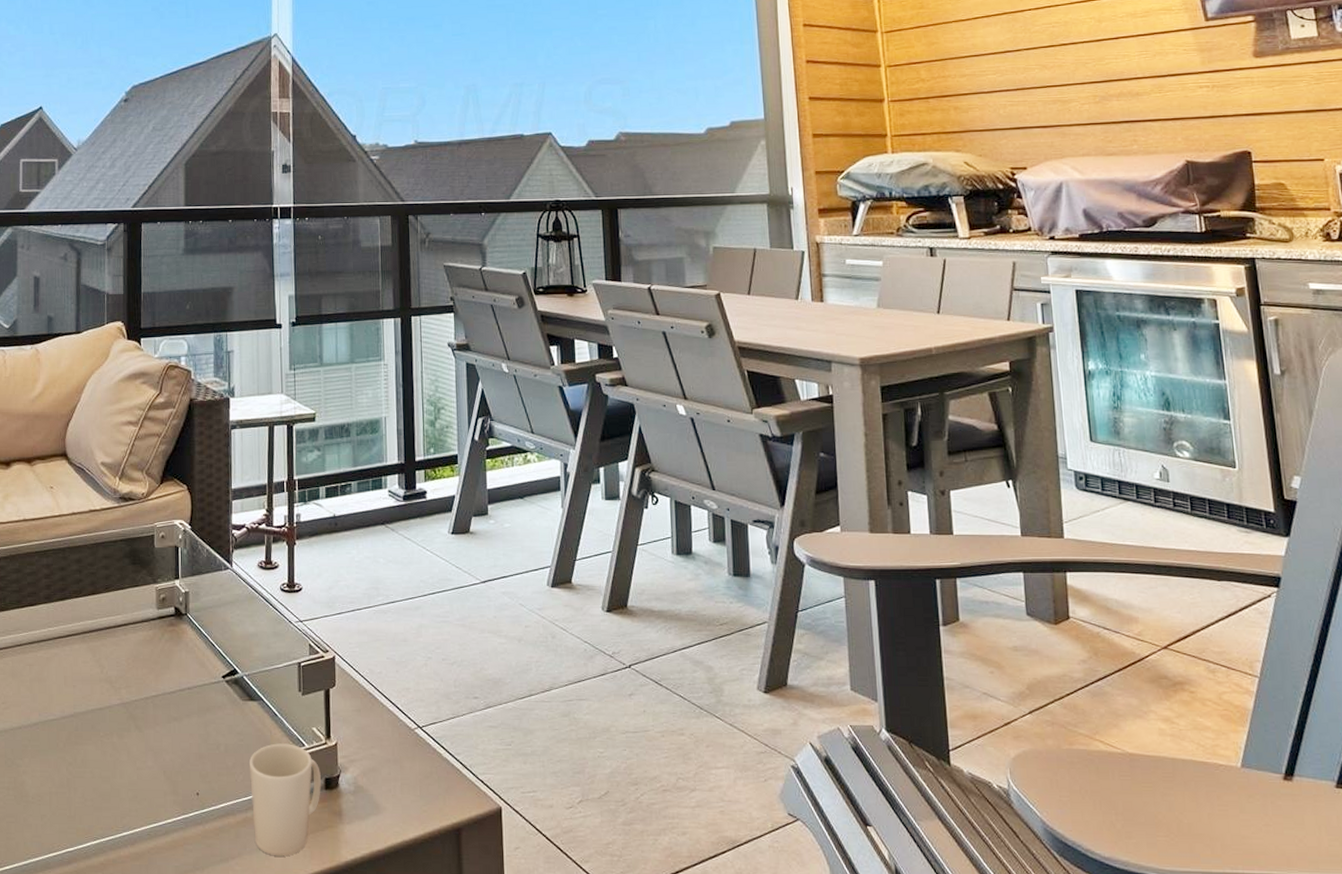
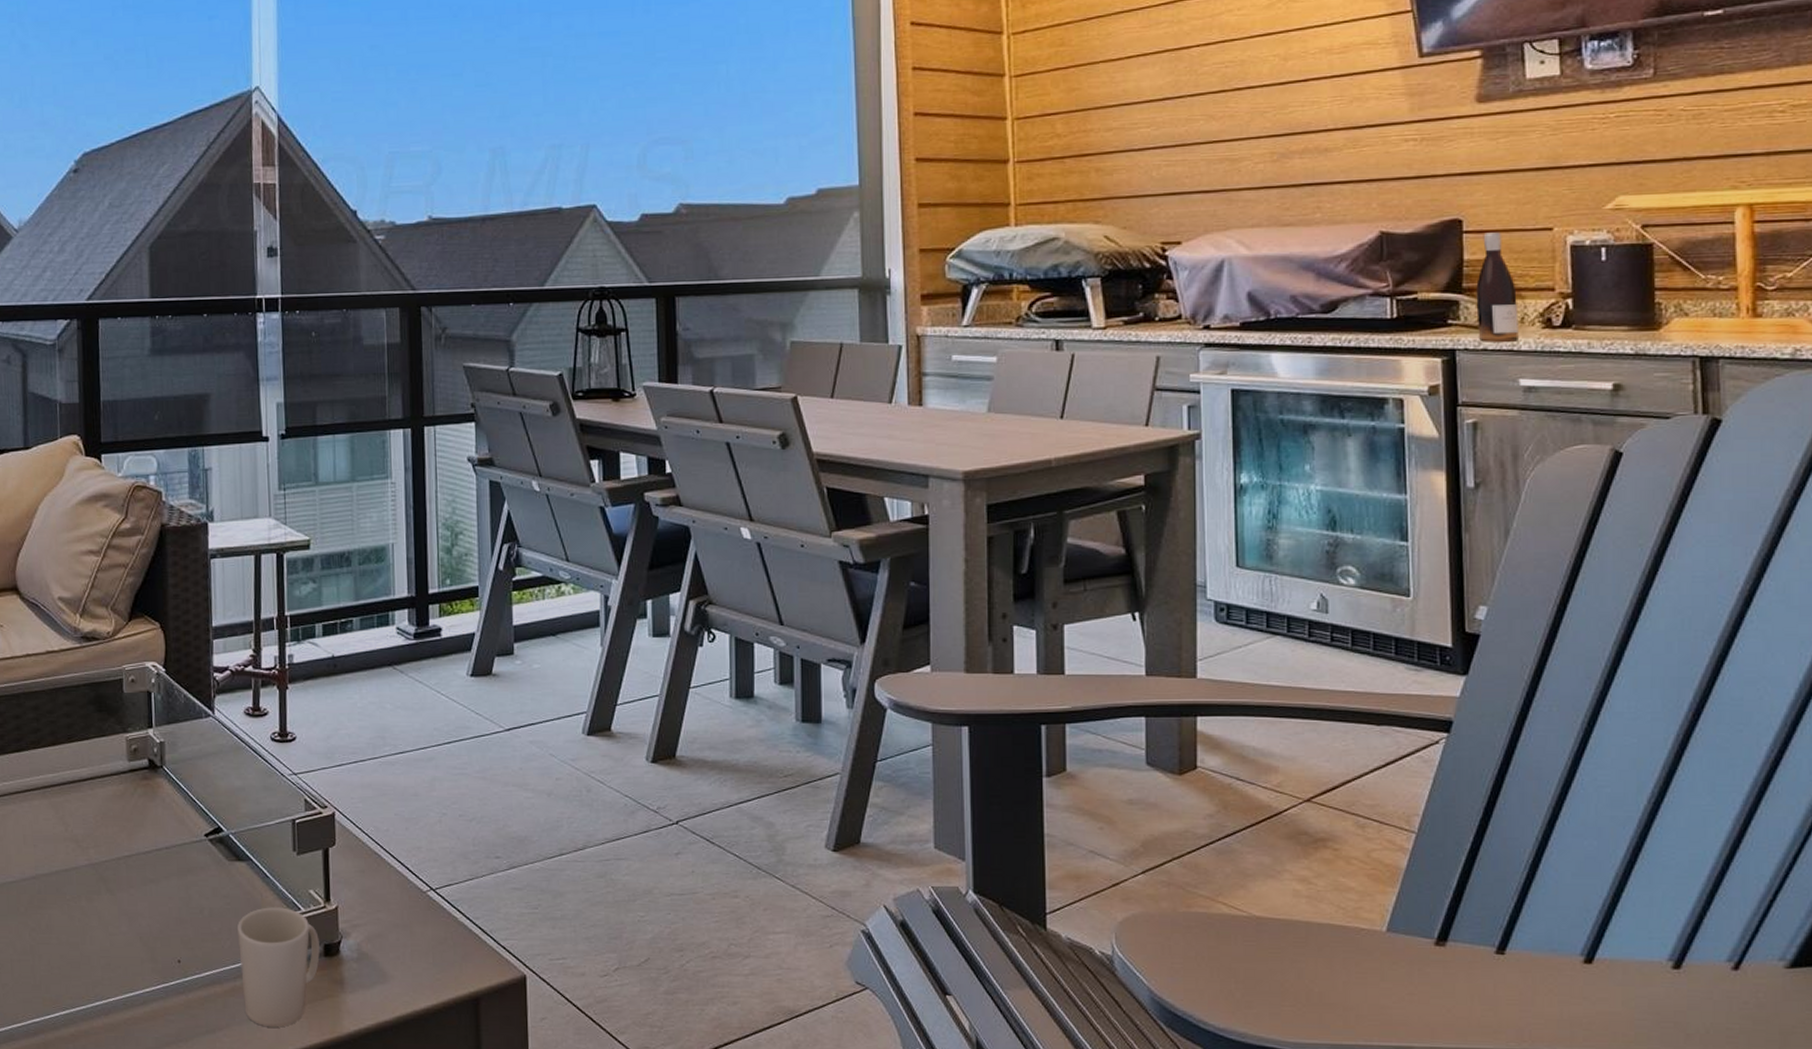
bottle: none [1267,162,1305,254] -> present [1476,232,1519,344]

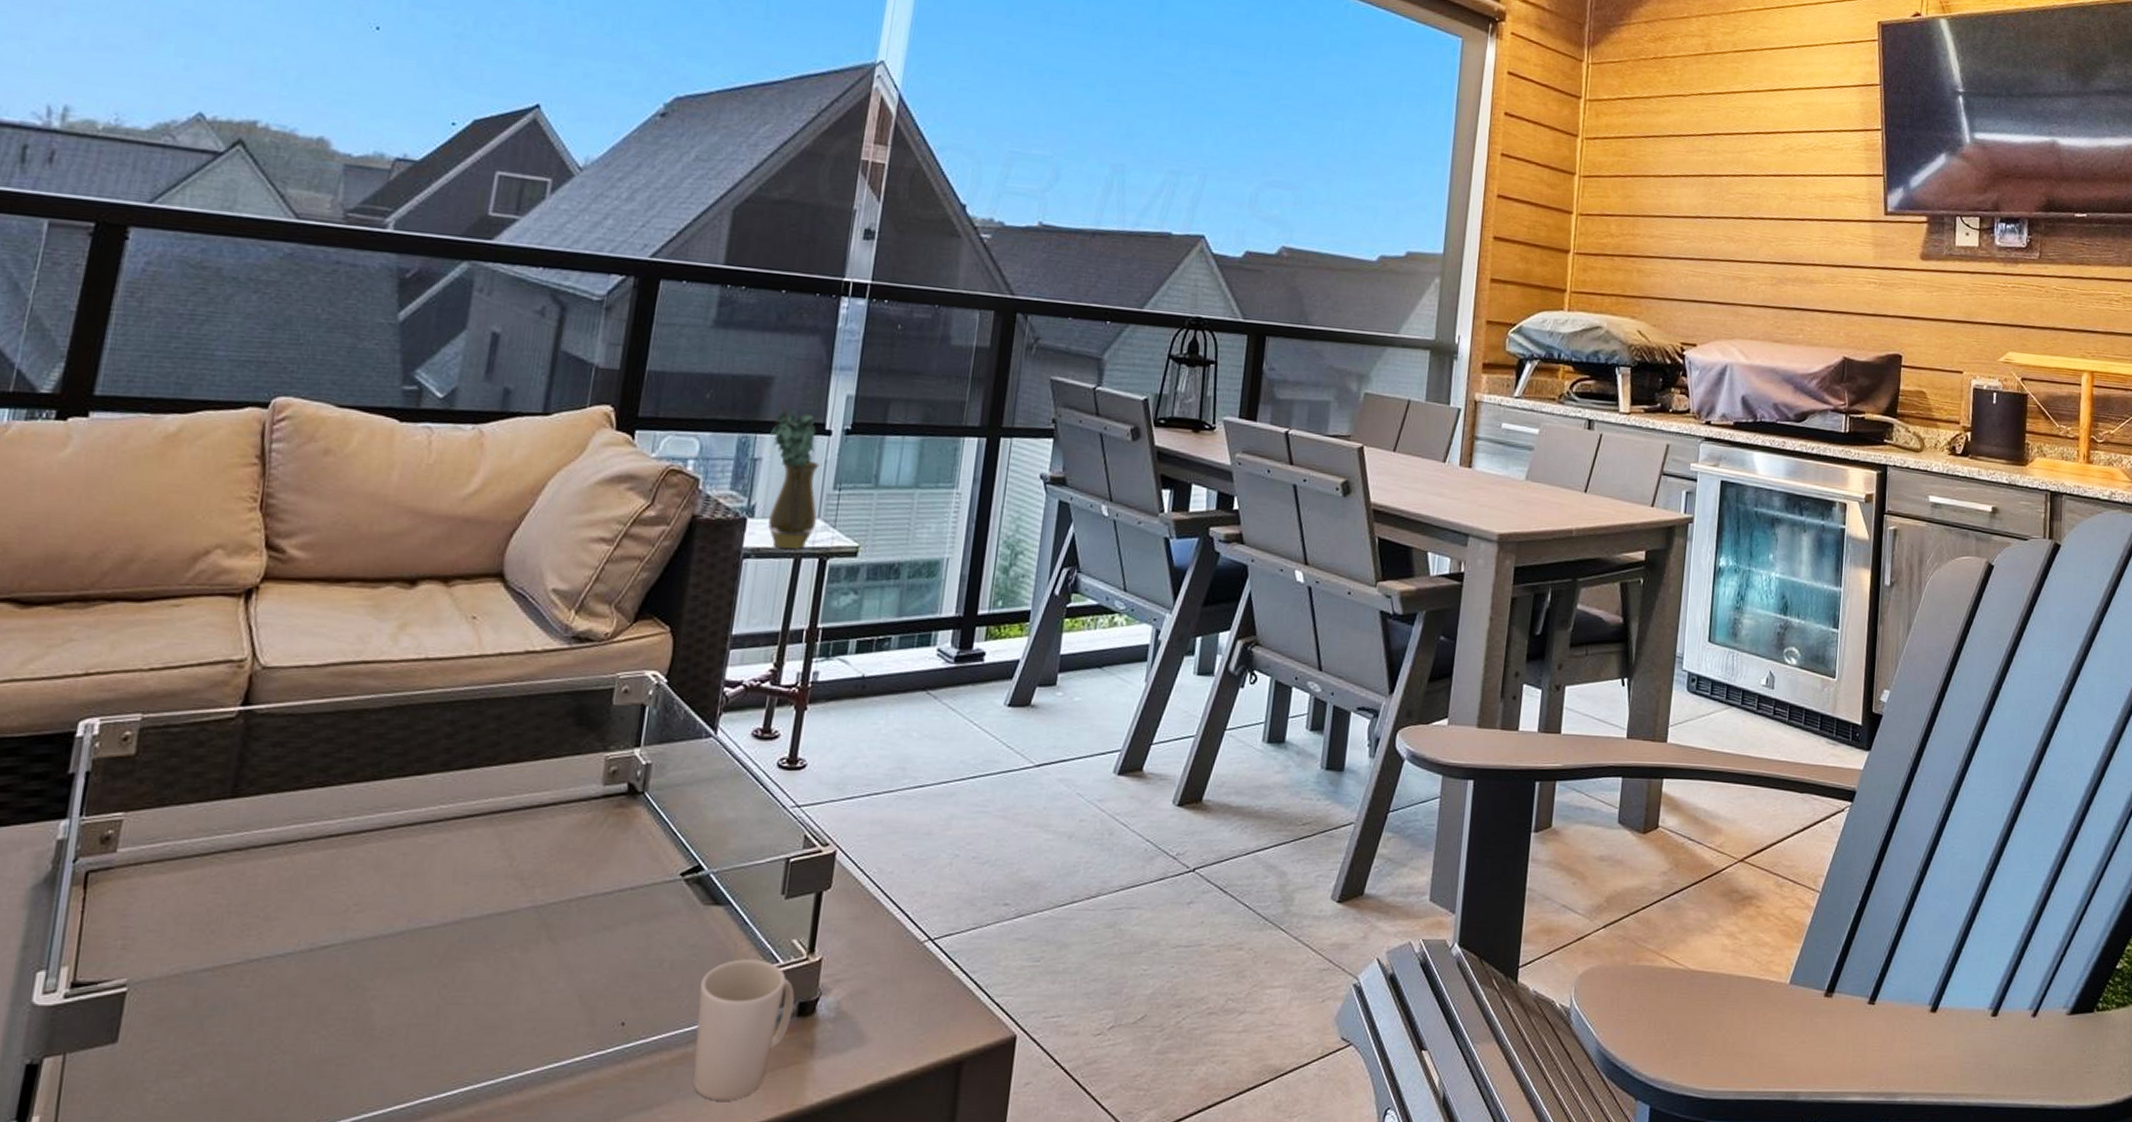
vase: none [215,419,268,546] -> present [768,405,820,549]
bottle: present [1476,232,1519,344] -> none [1904,369,1934,465]

